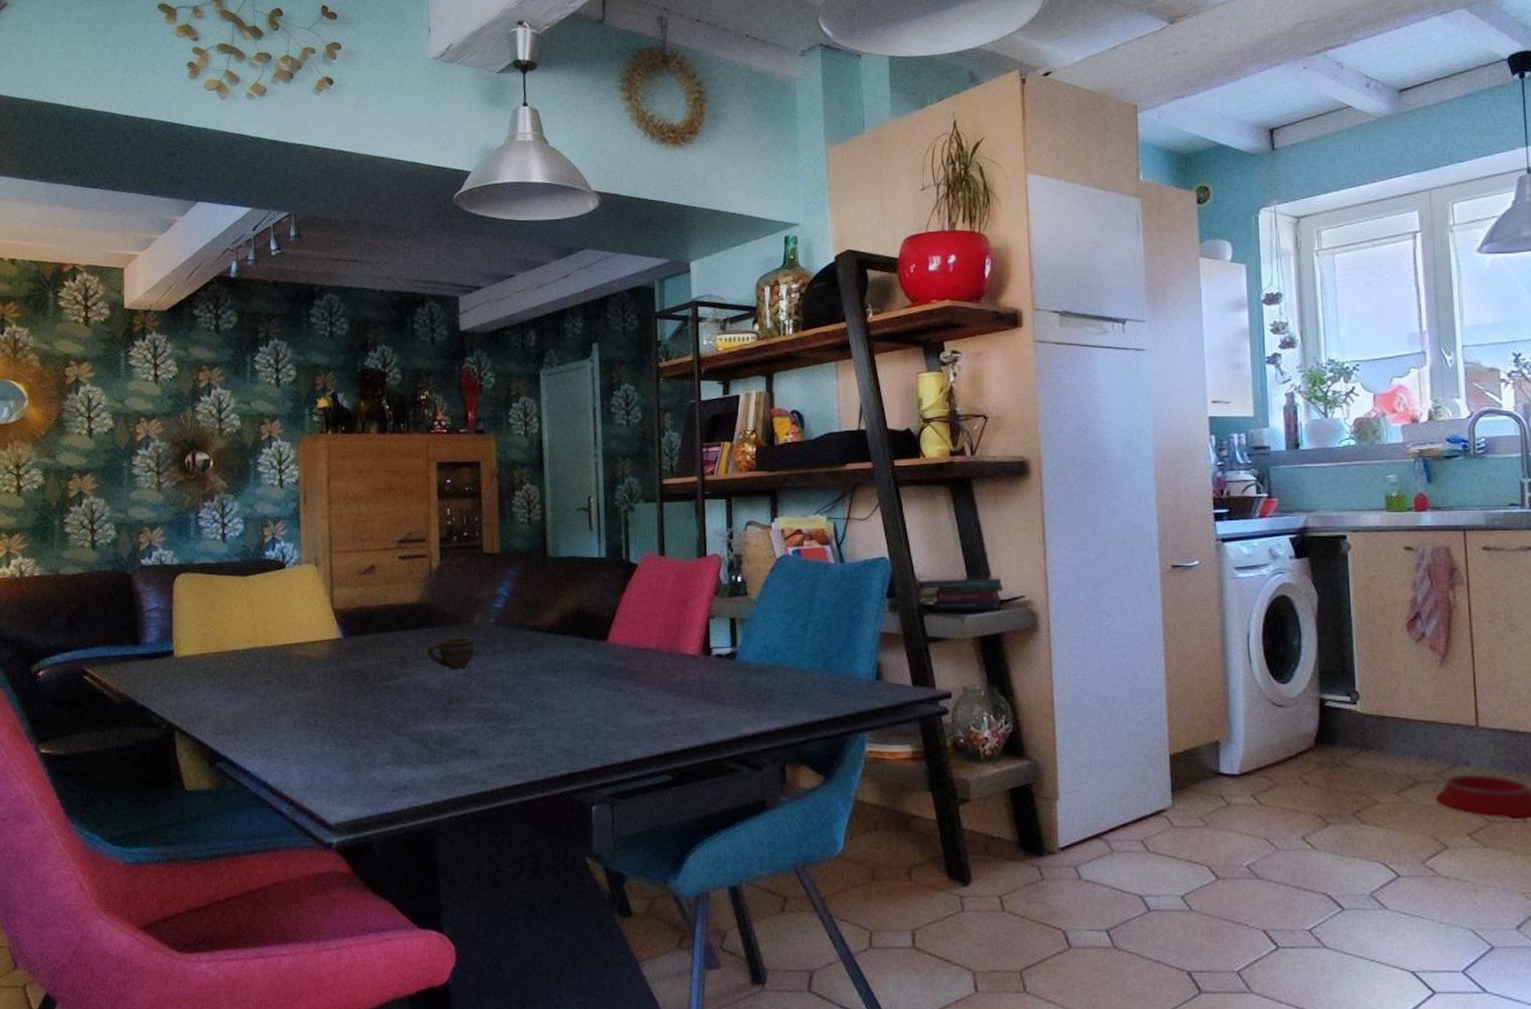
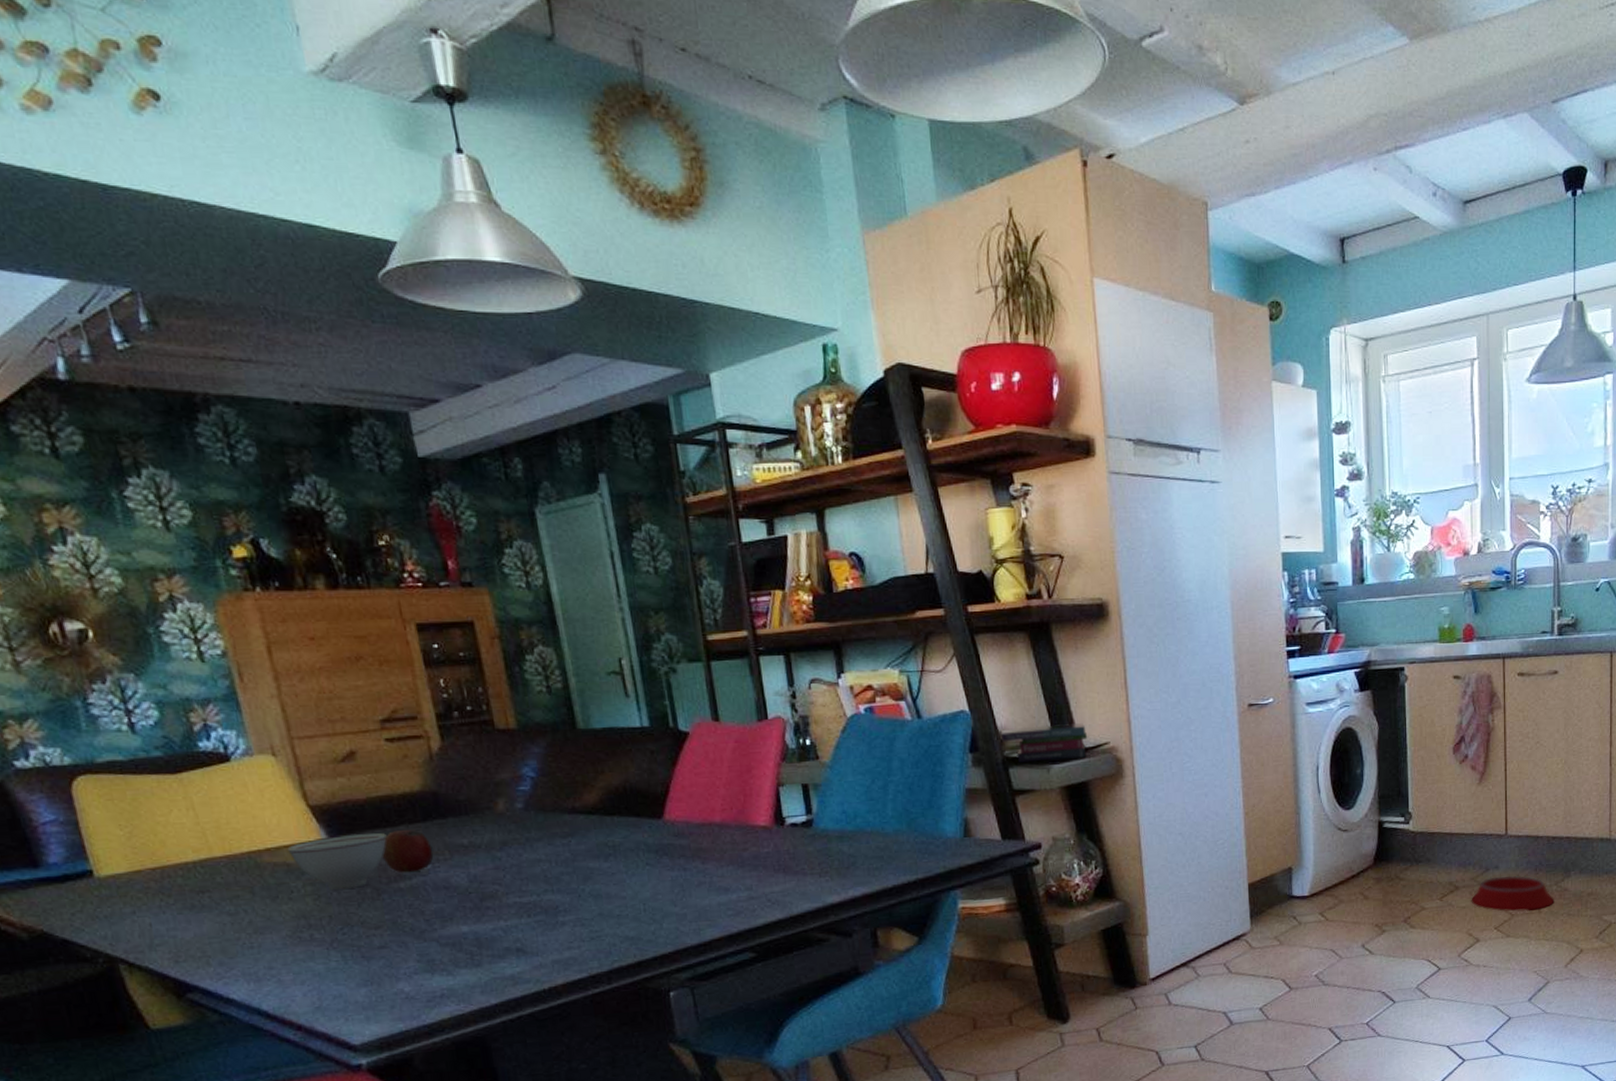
bowl: none [311,636,386,684] -> present [287,833,387,891]
fruit: none [381,636,419,673] -> present [383,830,434,873]
cup: present [427,637,475,669] -> none [442,826,503,863]

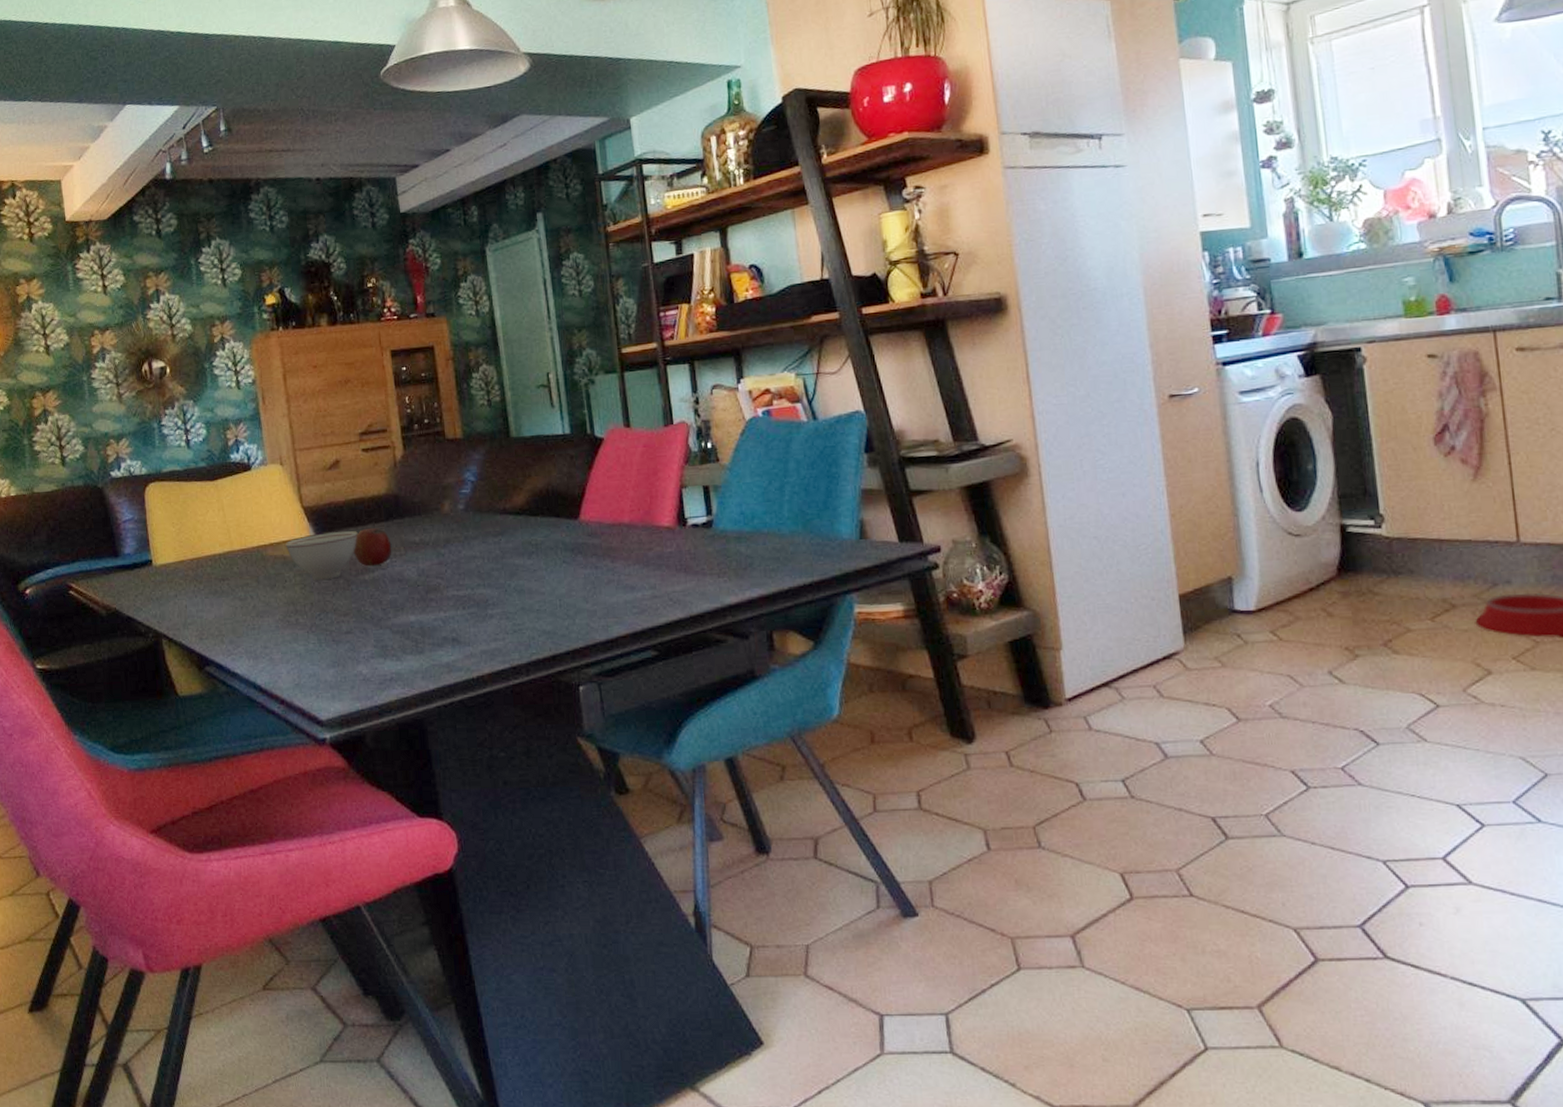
books: present [1000,722,1088,764] -> none [896,419,989,463]

